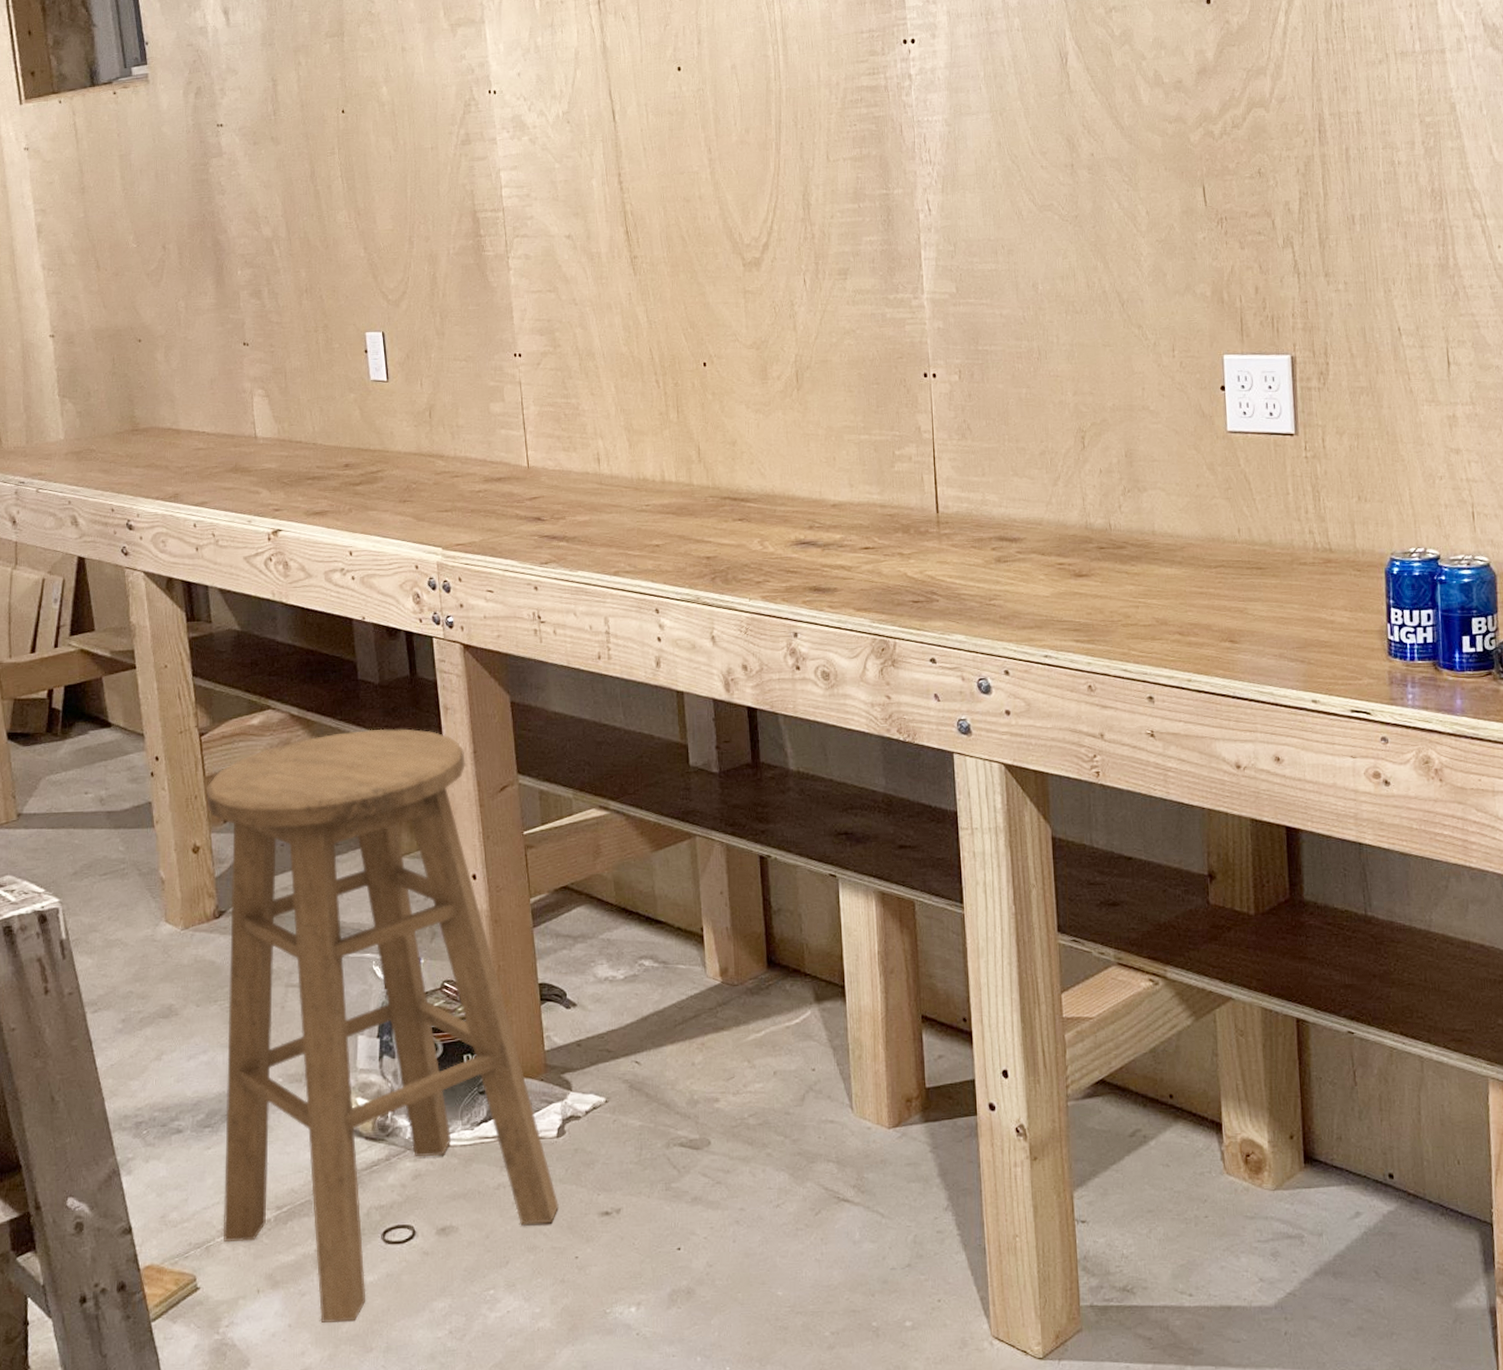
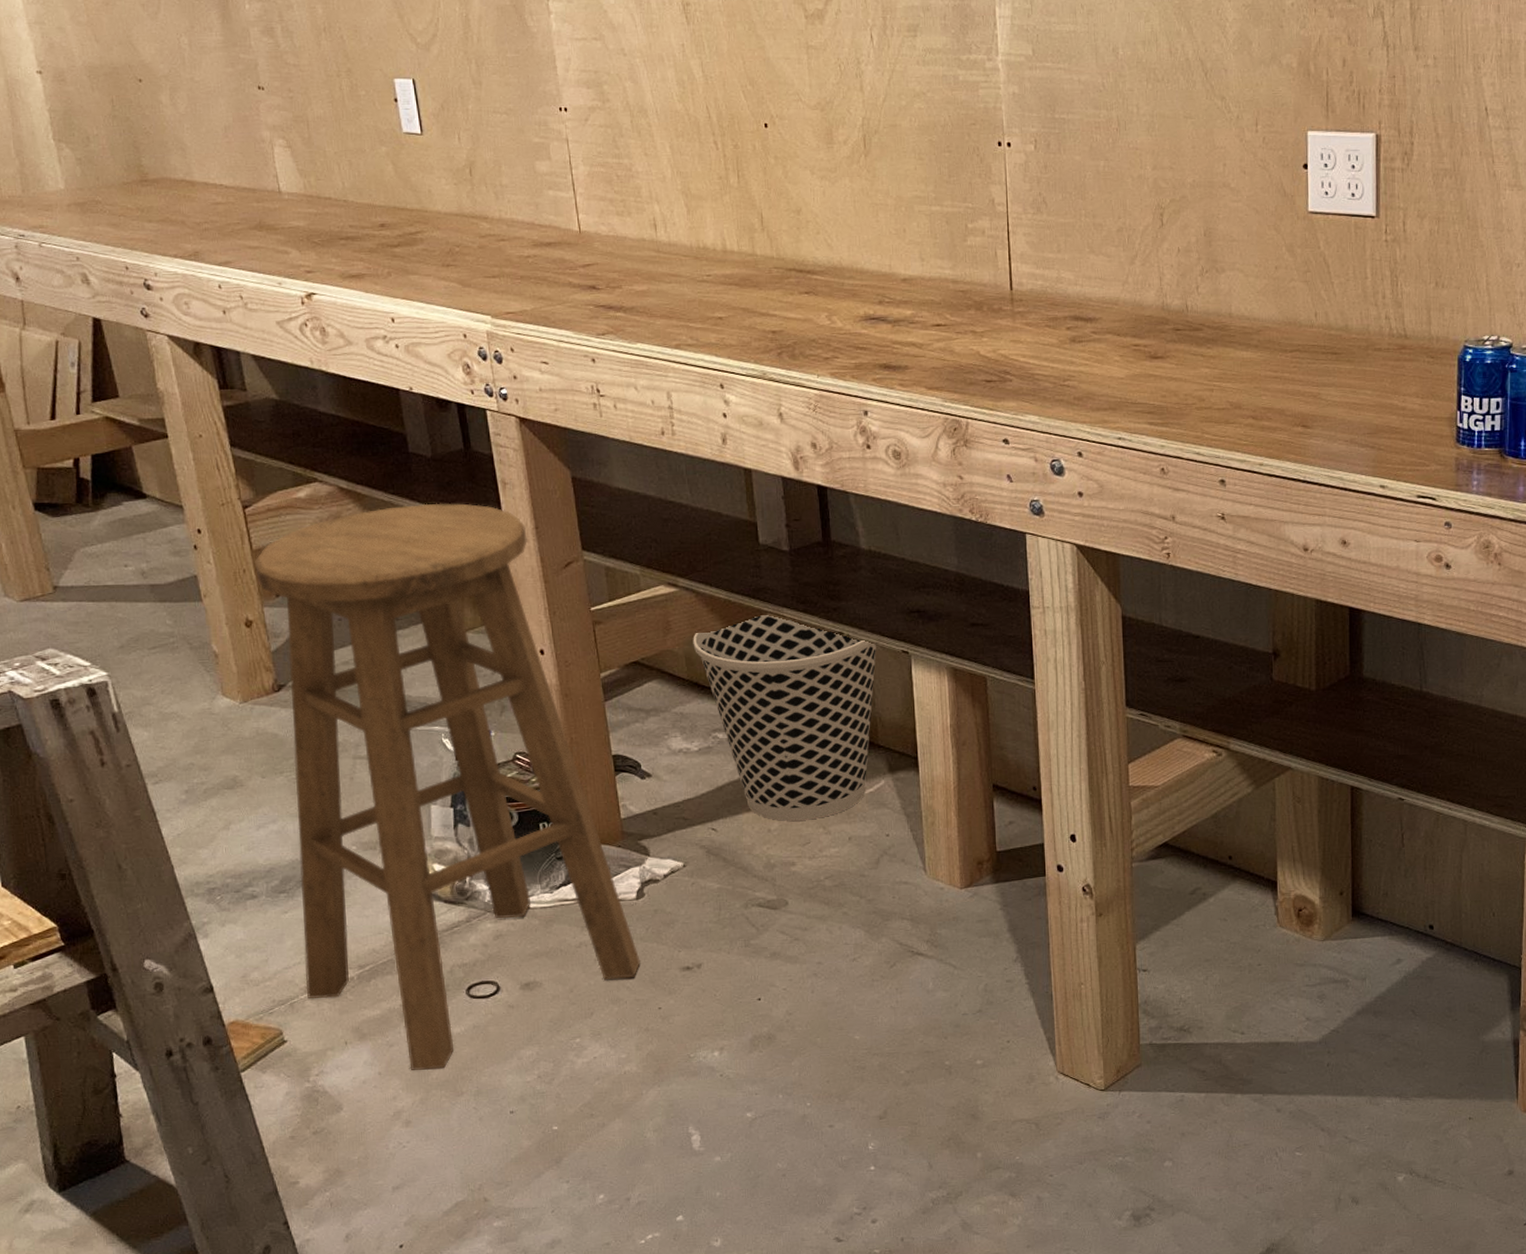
wastebasket: none [622,838,805,1054] -> present [693,615,877,821]

